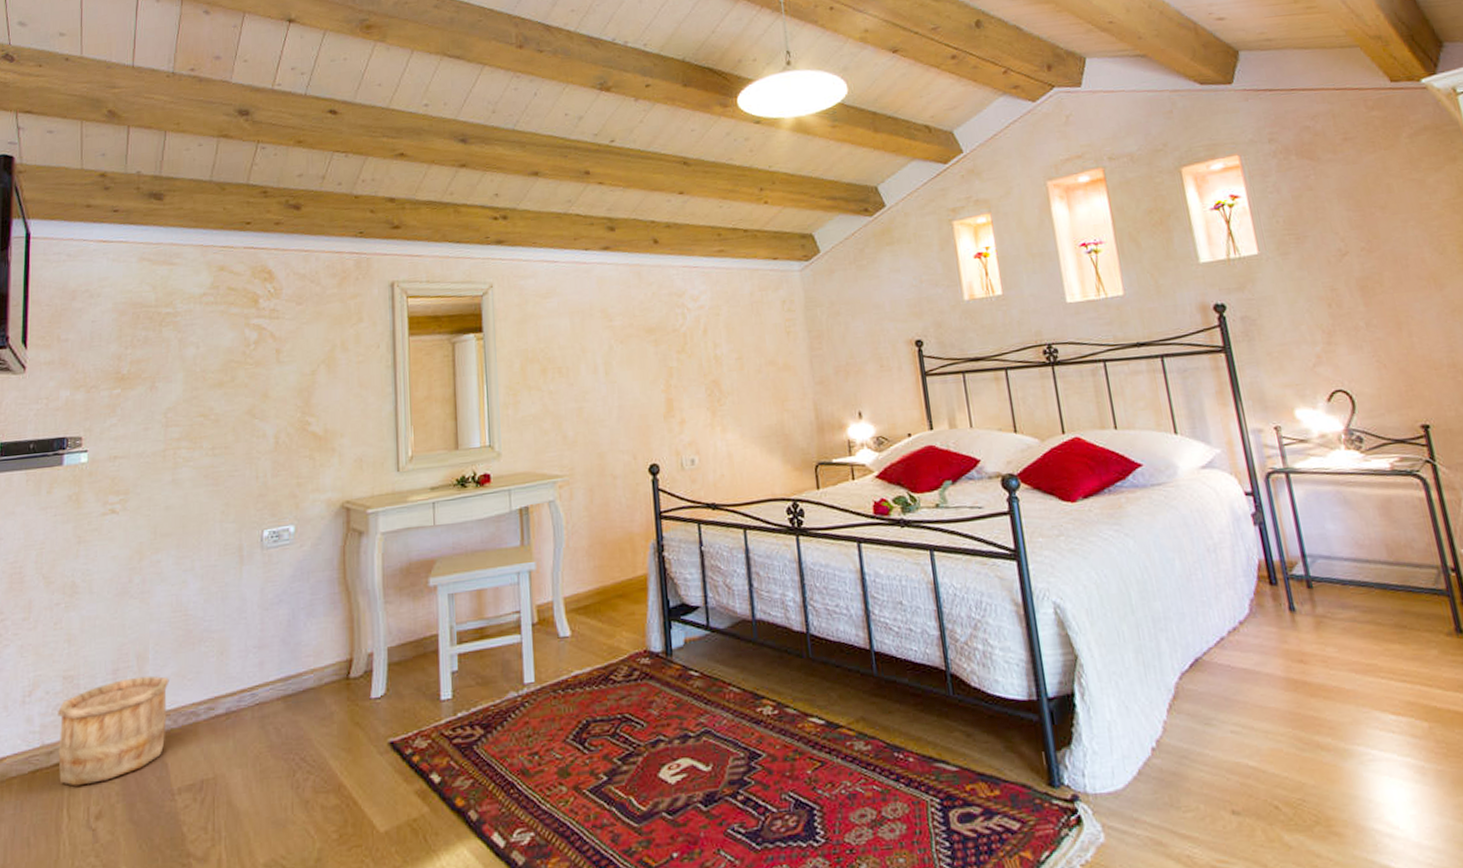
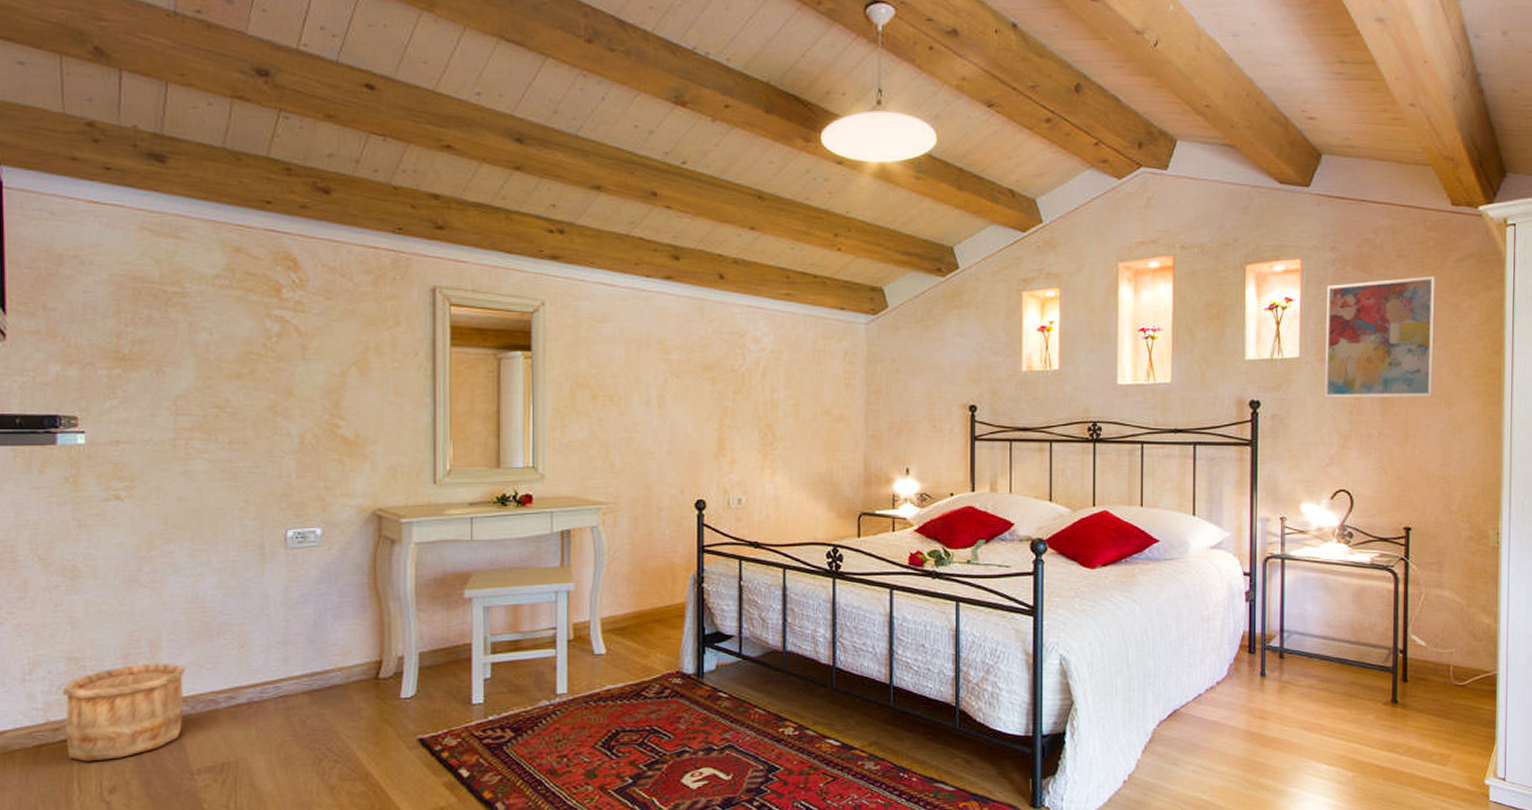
wall art: none [1273,154,1418,294] -> present [1324,276,1435,398]

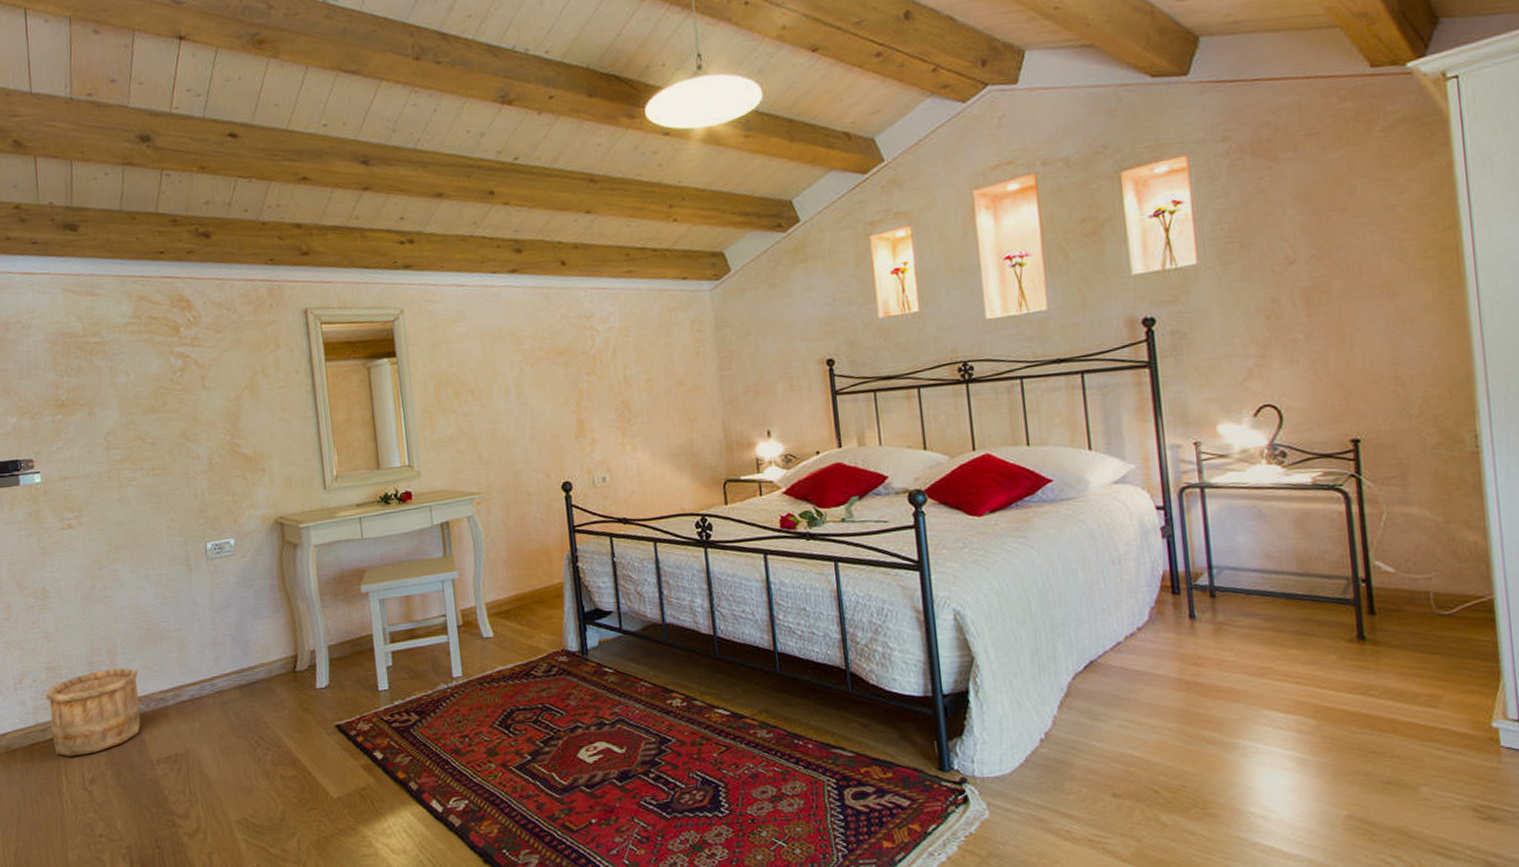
wall art: present [1324,276,1435,398] -> none [1222,150,1370,306]

